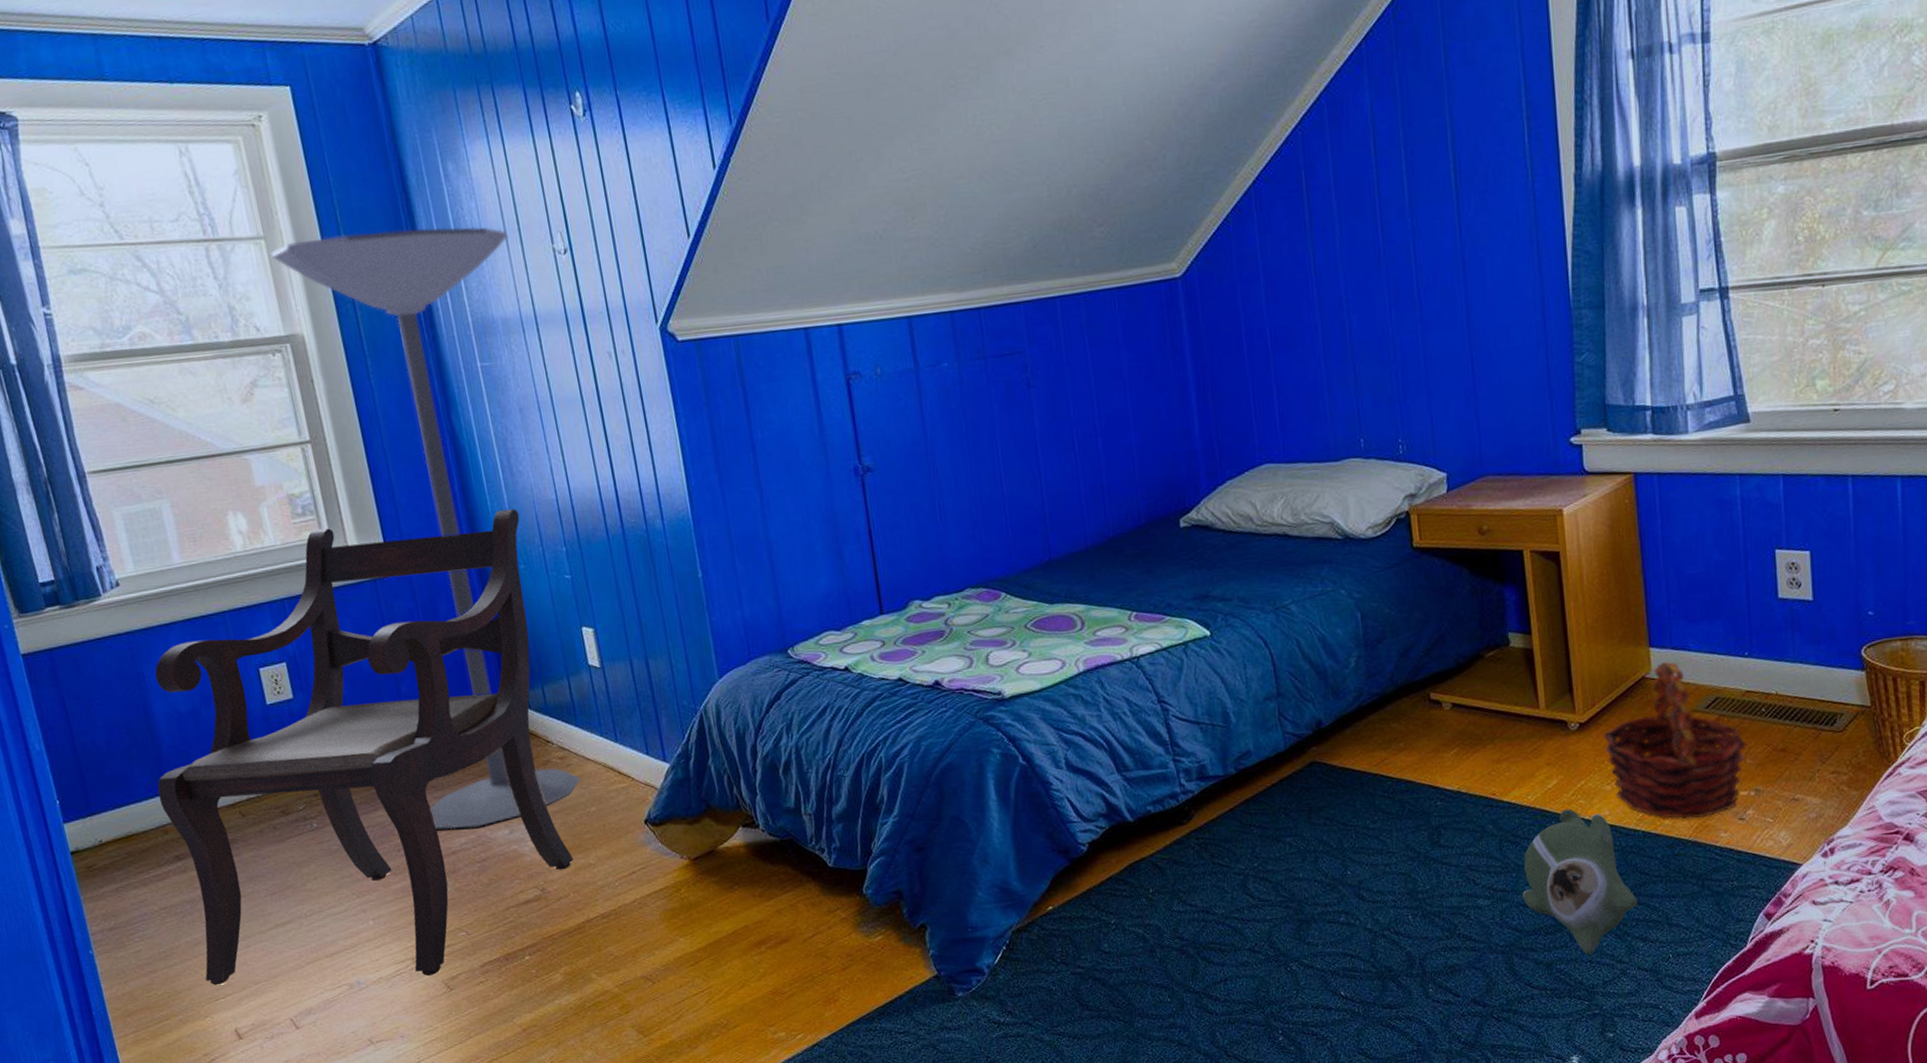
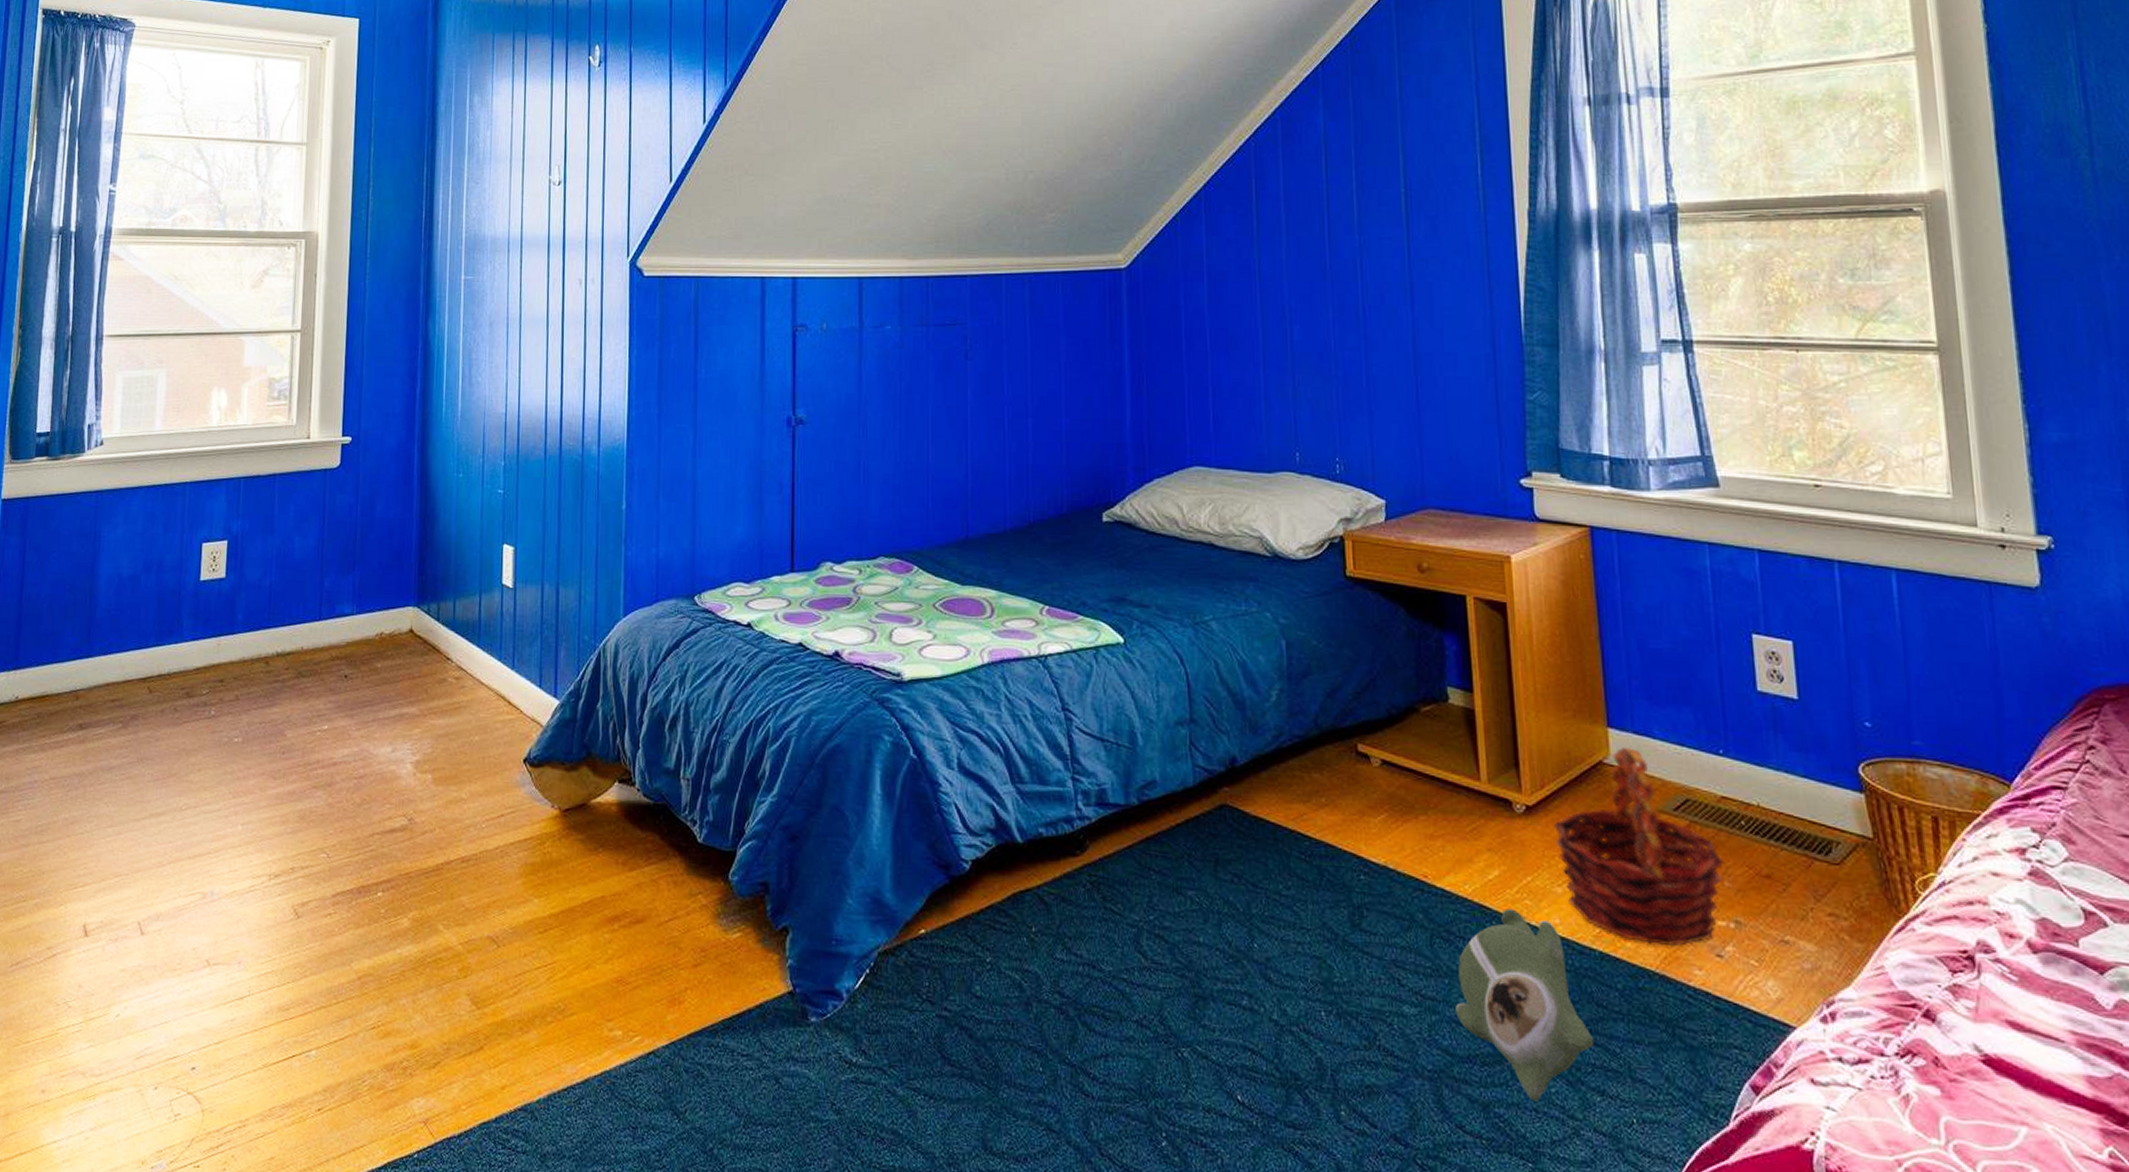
armchair: present [155,508,574,986] -> none [70,414,469,897]
floor lamp: present [271,227,581,830] -> none [309,148,512,740]

